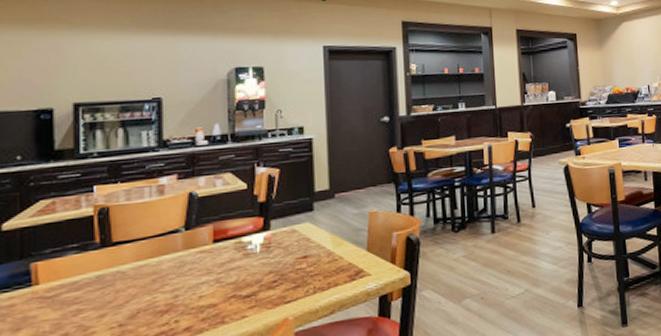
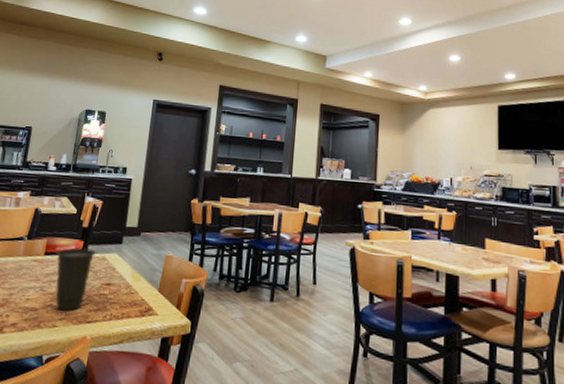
cup: none [227,223,284,299] -> present [55,248,97,311]

